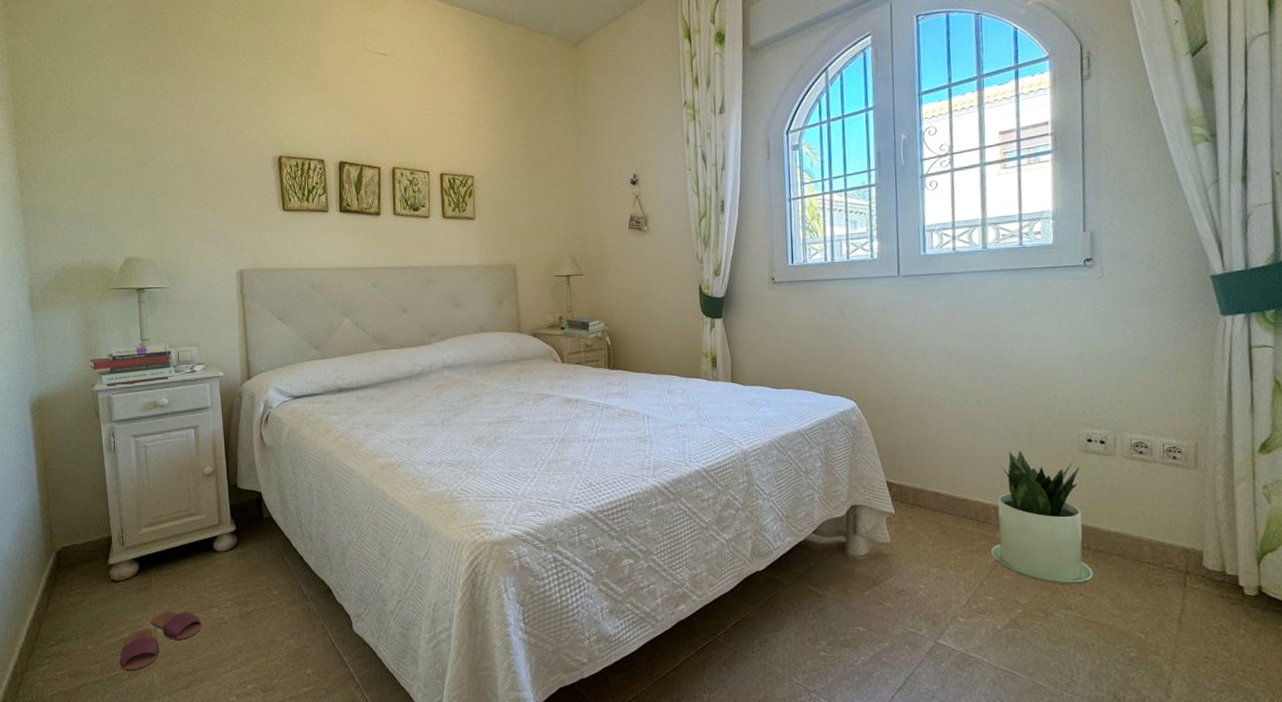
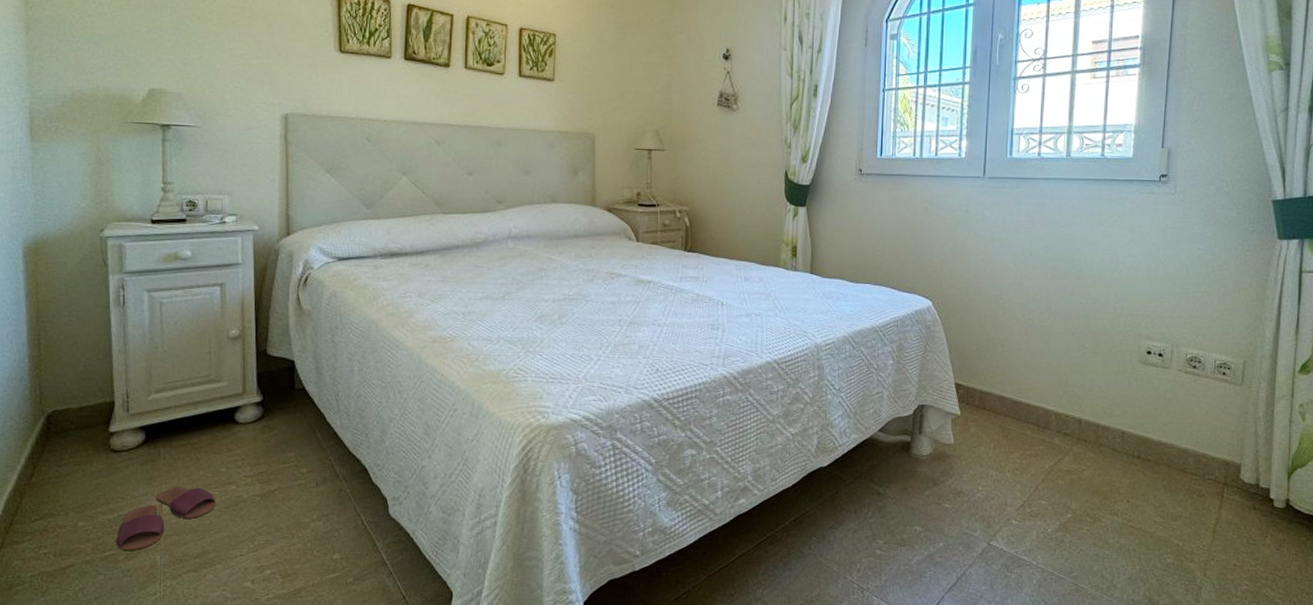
books: present [89,343,174,387] -> none [98,188,201,233]
books: present [560,316,605,339] -> none [637,193,685,218]
planter: present [991,450,1093,585] -> none [1048,359,1141,492]

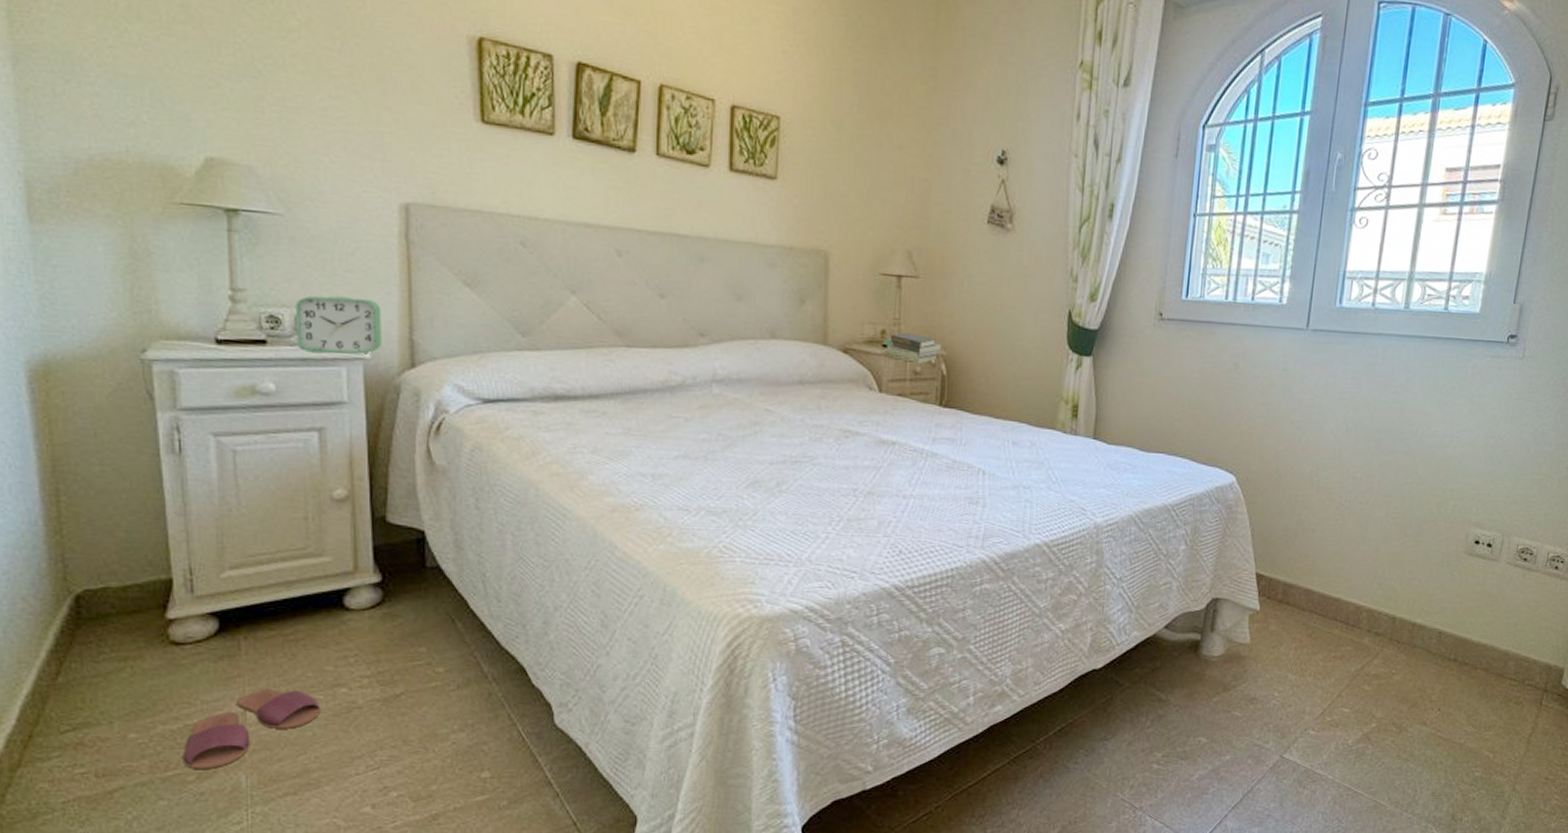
alarm clock: none [206,184,267,228] -> present [295,295,382,355]
books: none [637,193,685,218] -> present [881,332,942,364]

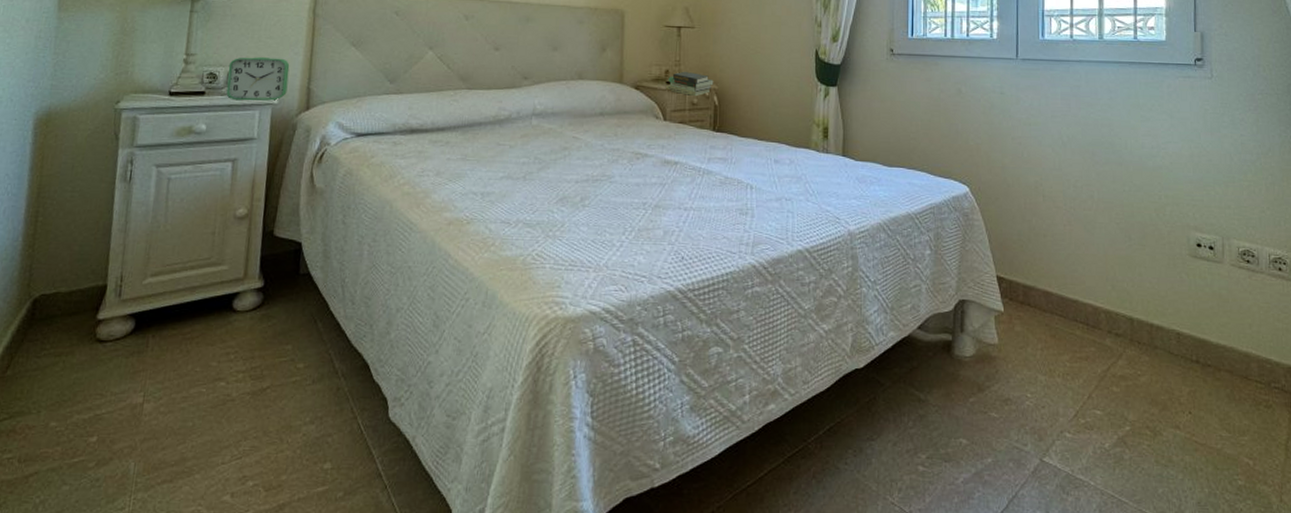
slippers: present [182,689,322,770] -> none [87,382,203,457]

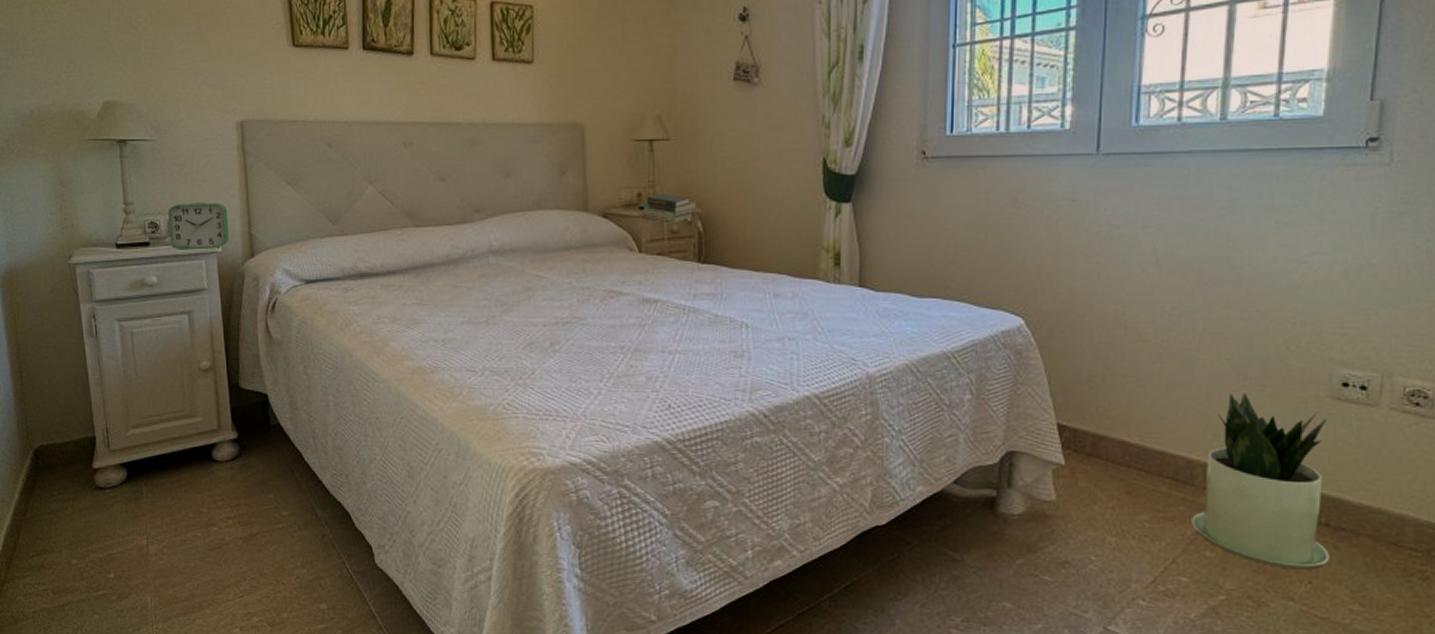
planter: none [1101,251,1202,402] -> present [1191,393,1330,570]

